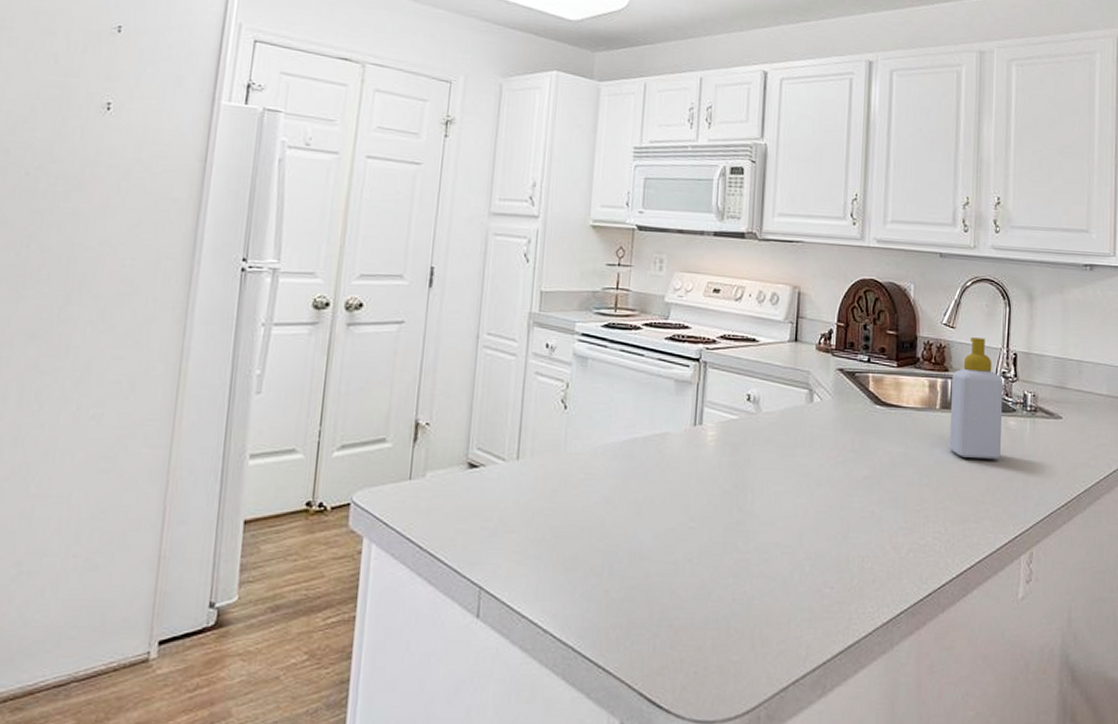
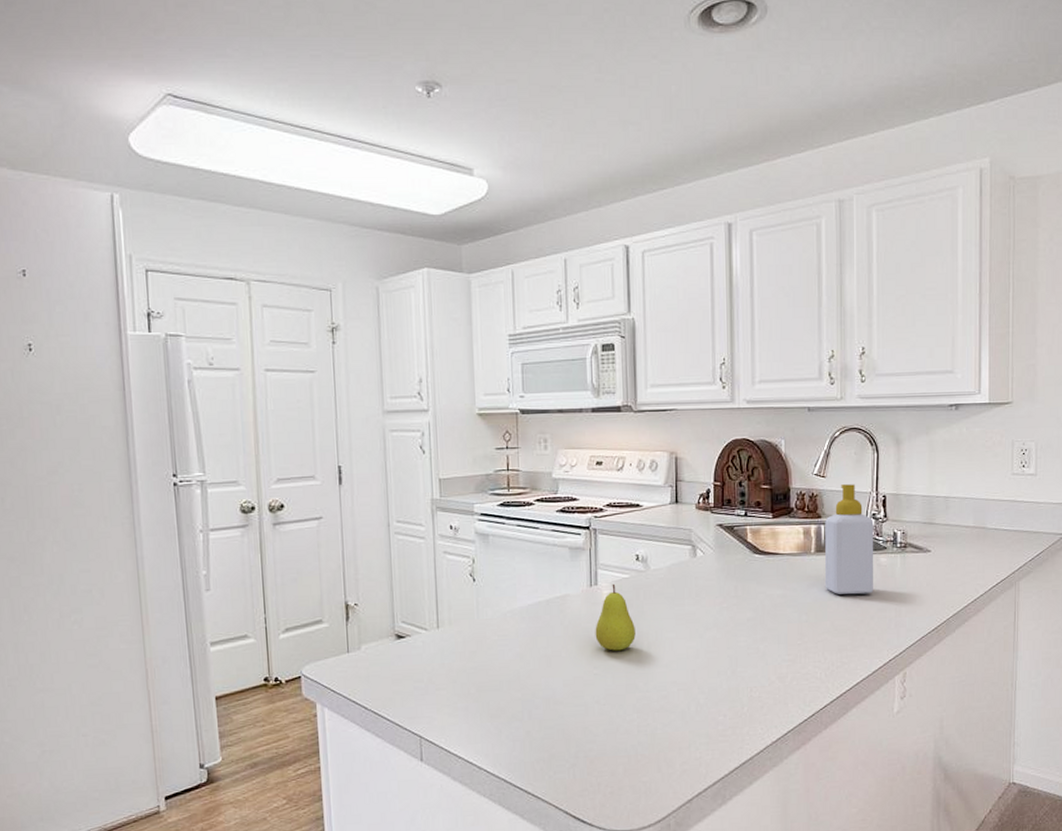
fruit: none [694,424,740,502] -> present [595,583,636,651]

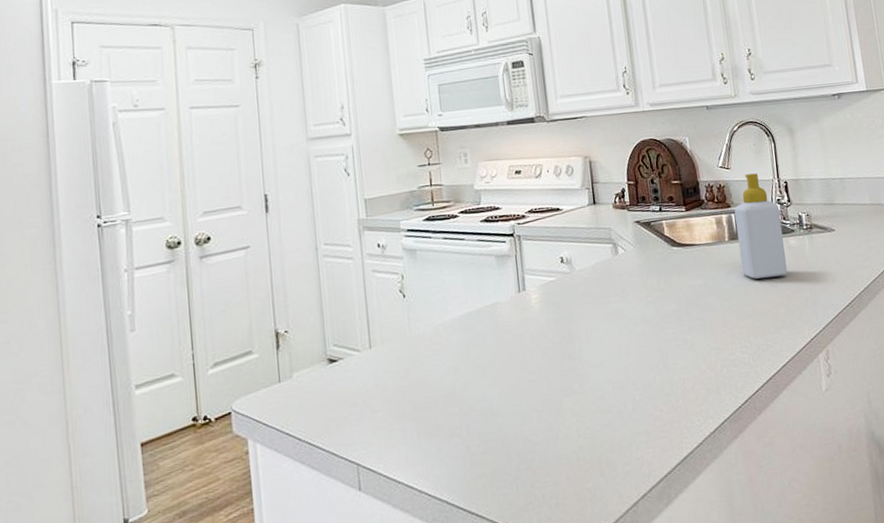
fruit: present [595,583,636,651] -> none [526,287,567,355]

